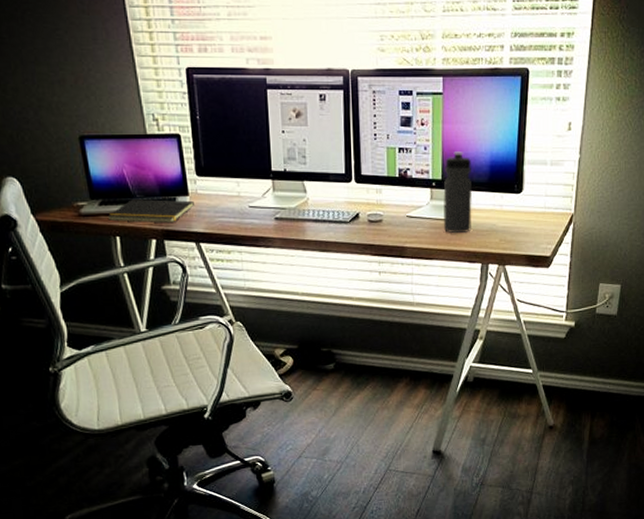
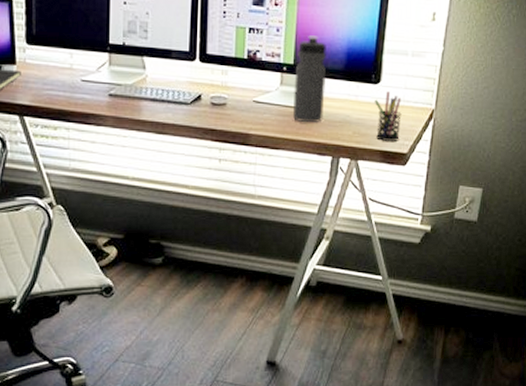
pen holder: none [518,200,544,246] -> present [375,91,402,141]

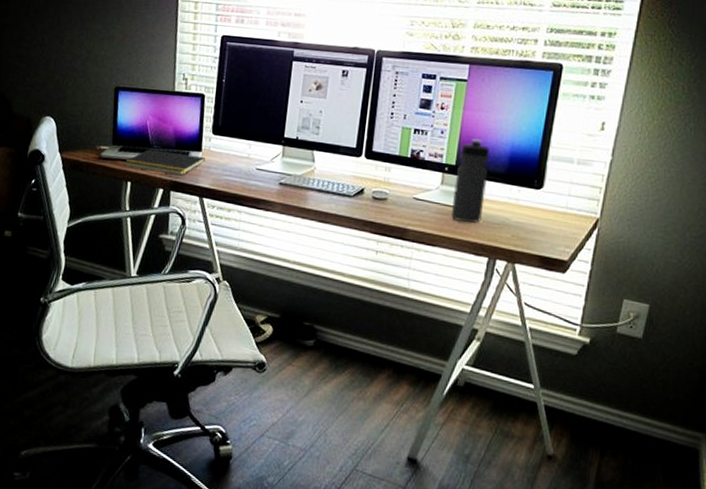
pen holder: present [375,91,402,141] -> none [536,197,565,248]

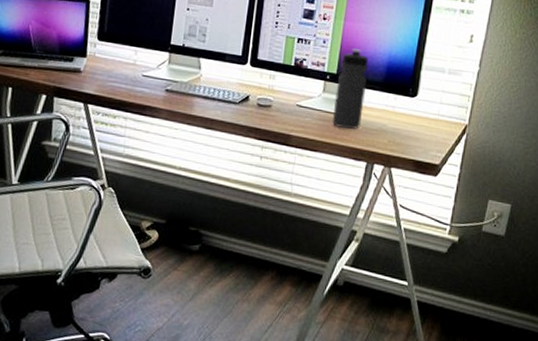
notepad: present [124,149,205,176] -> none [4,54,90,82]

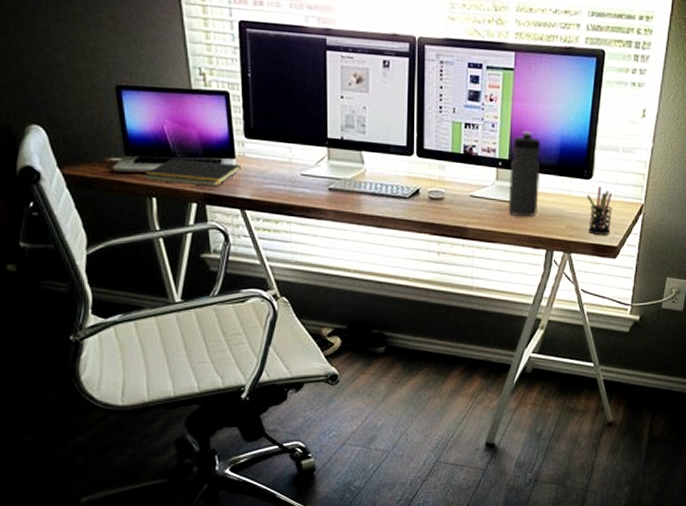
notepad: none [4,54,90,82] -> present [143,158,241,187]
pen holder: none [410,105,437,153] -> present [587,186,613,235]

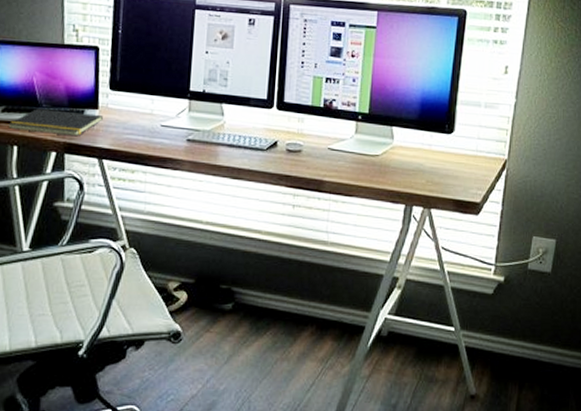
water bottle: present [508,131,540,216] -> none [366,86,401,170]
pen holder: present [587,186,613,235] -> none [448,141,475,191]

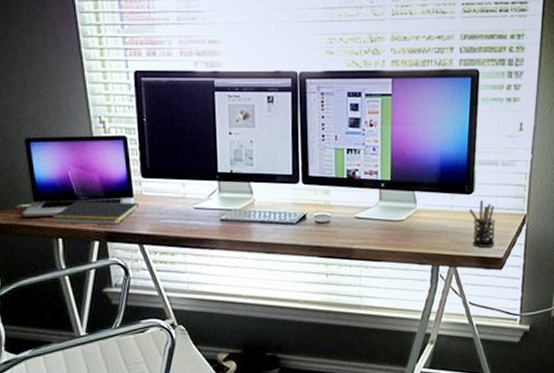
pen holder: none [448,141,475,191] -> present [469,200,496,247]

